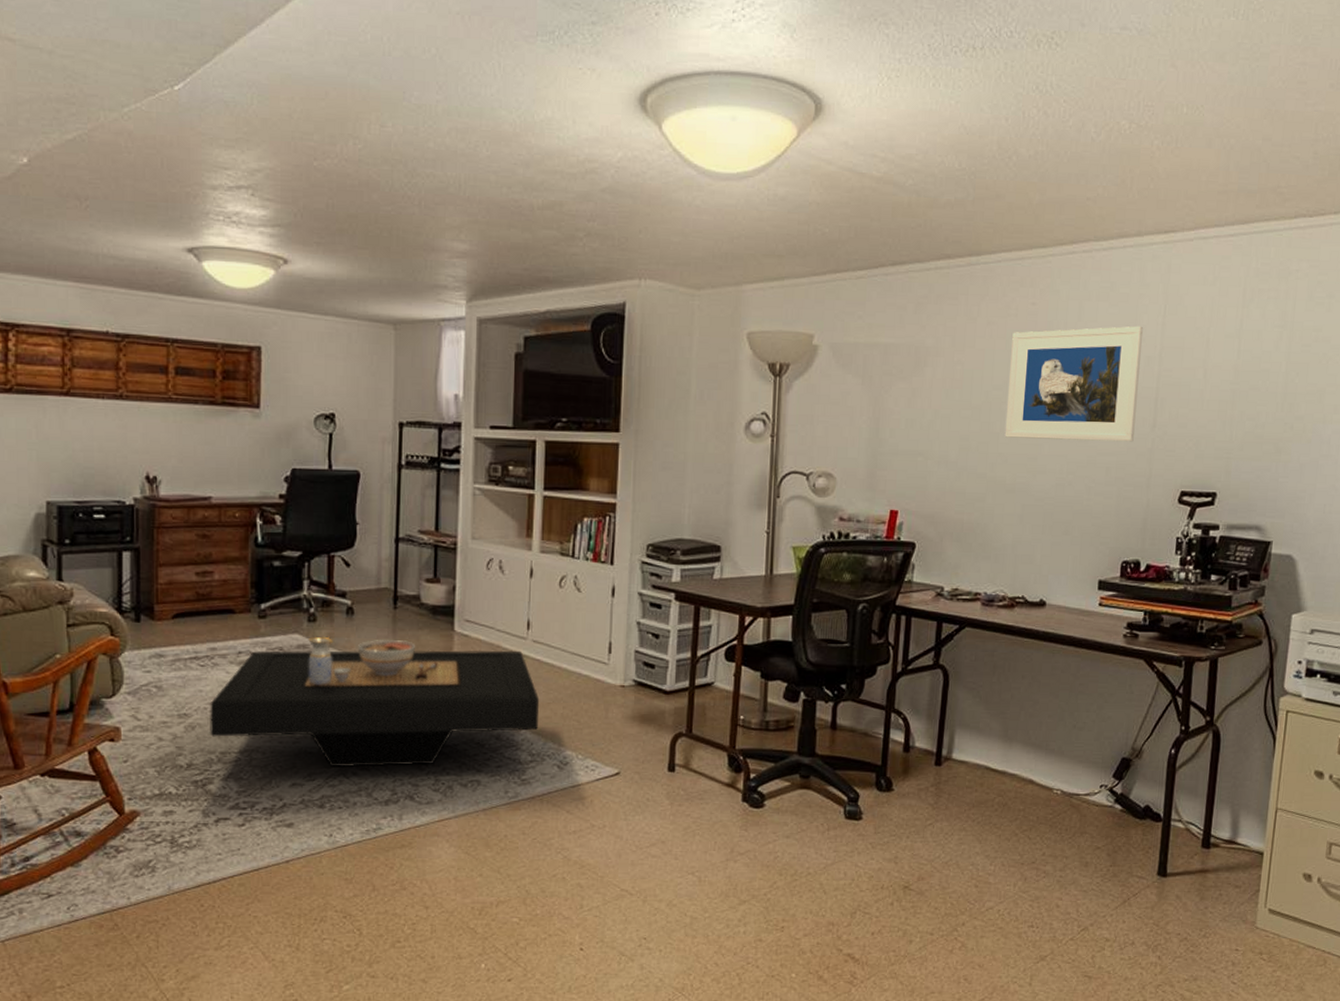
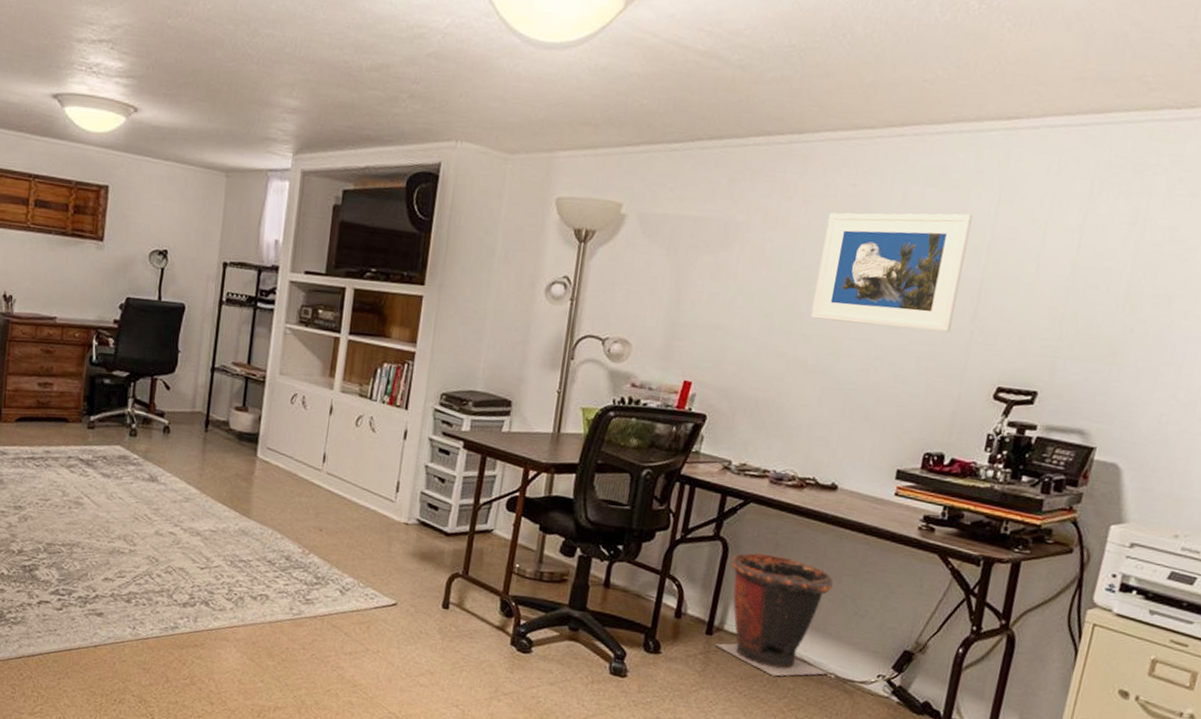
coffee table: present [209,636,540,768] -> none [38,449,329,576]
waste bin: none [945,676,1055,800] -> present [715,552,833,677]

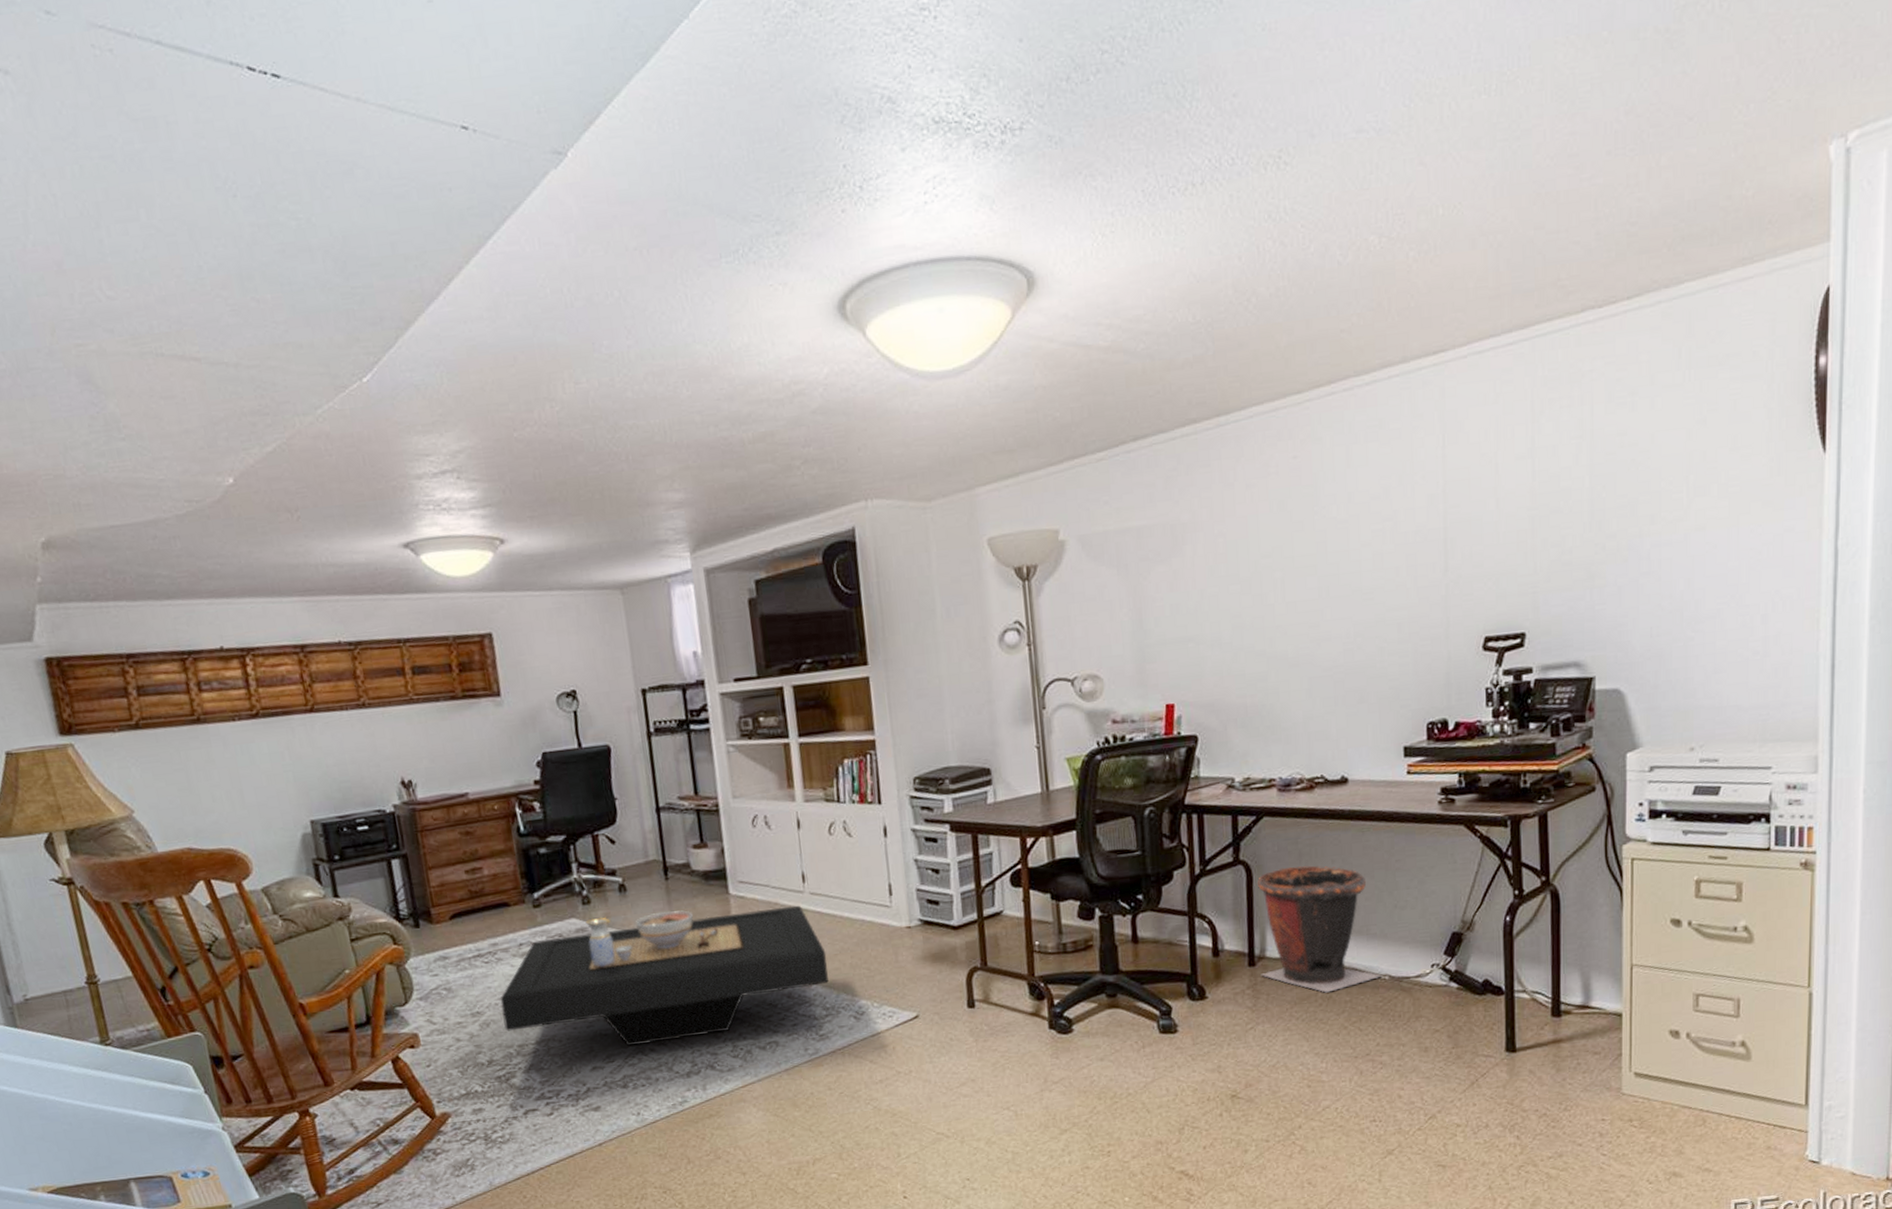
coffee table: none [38,449,329,576] -> present [500,905,829,1047]
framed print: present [810,212,974,333] -> none [1276,462,1425,608]

